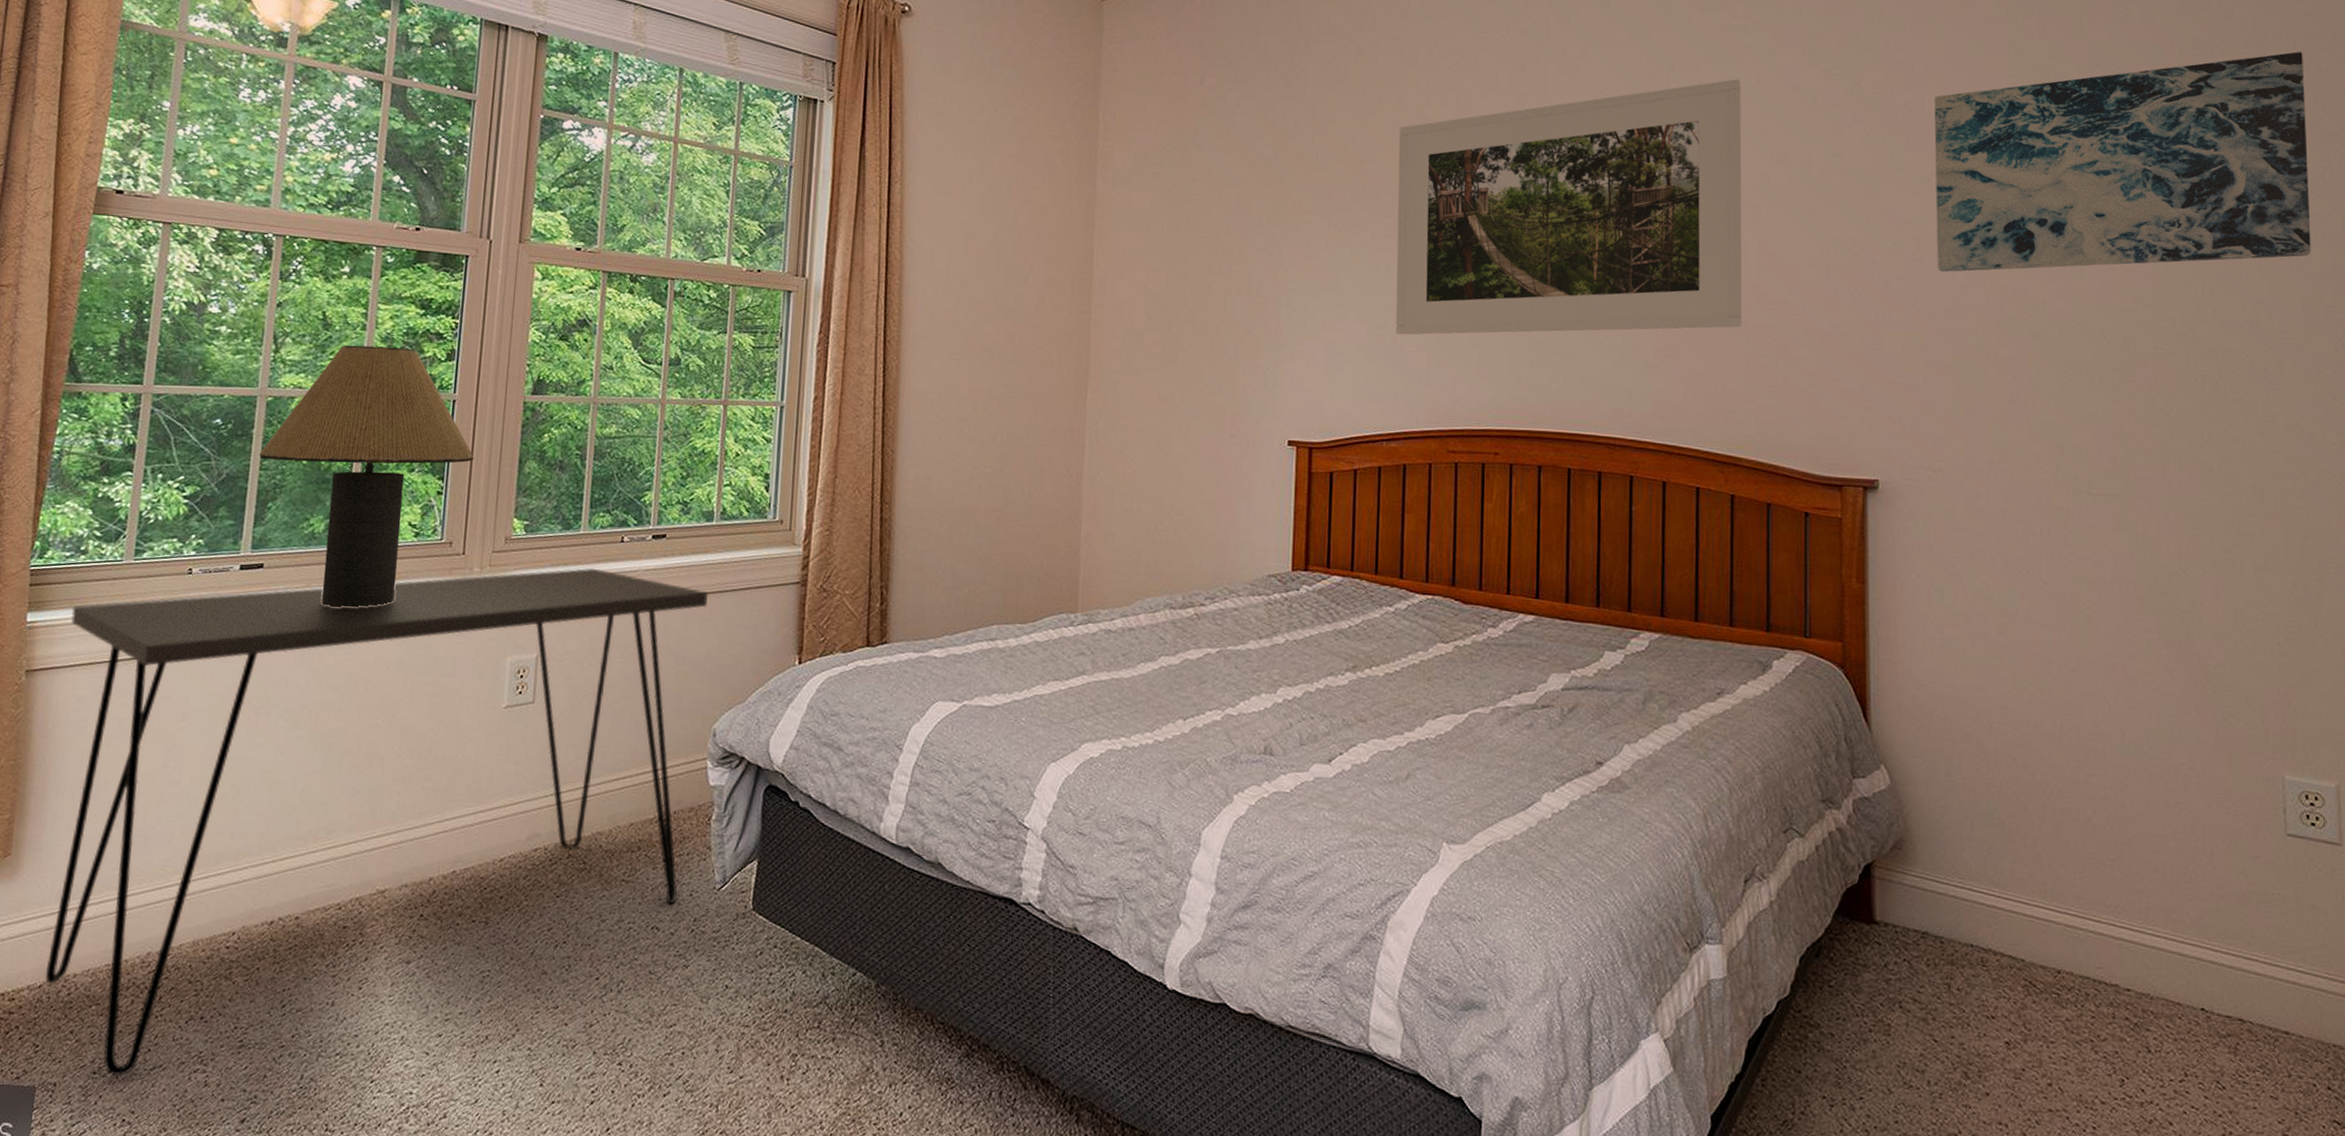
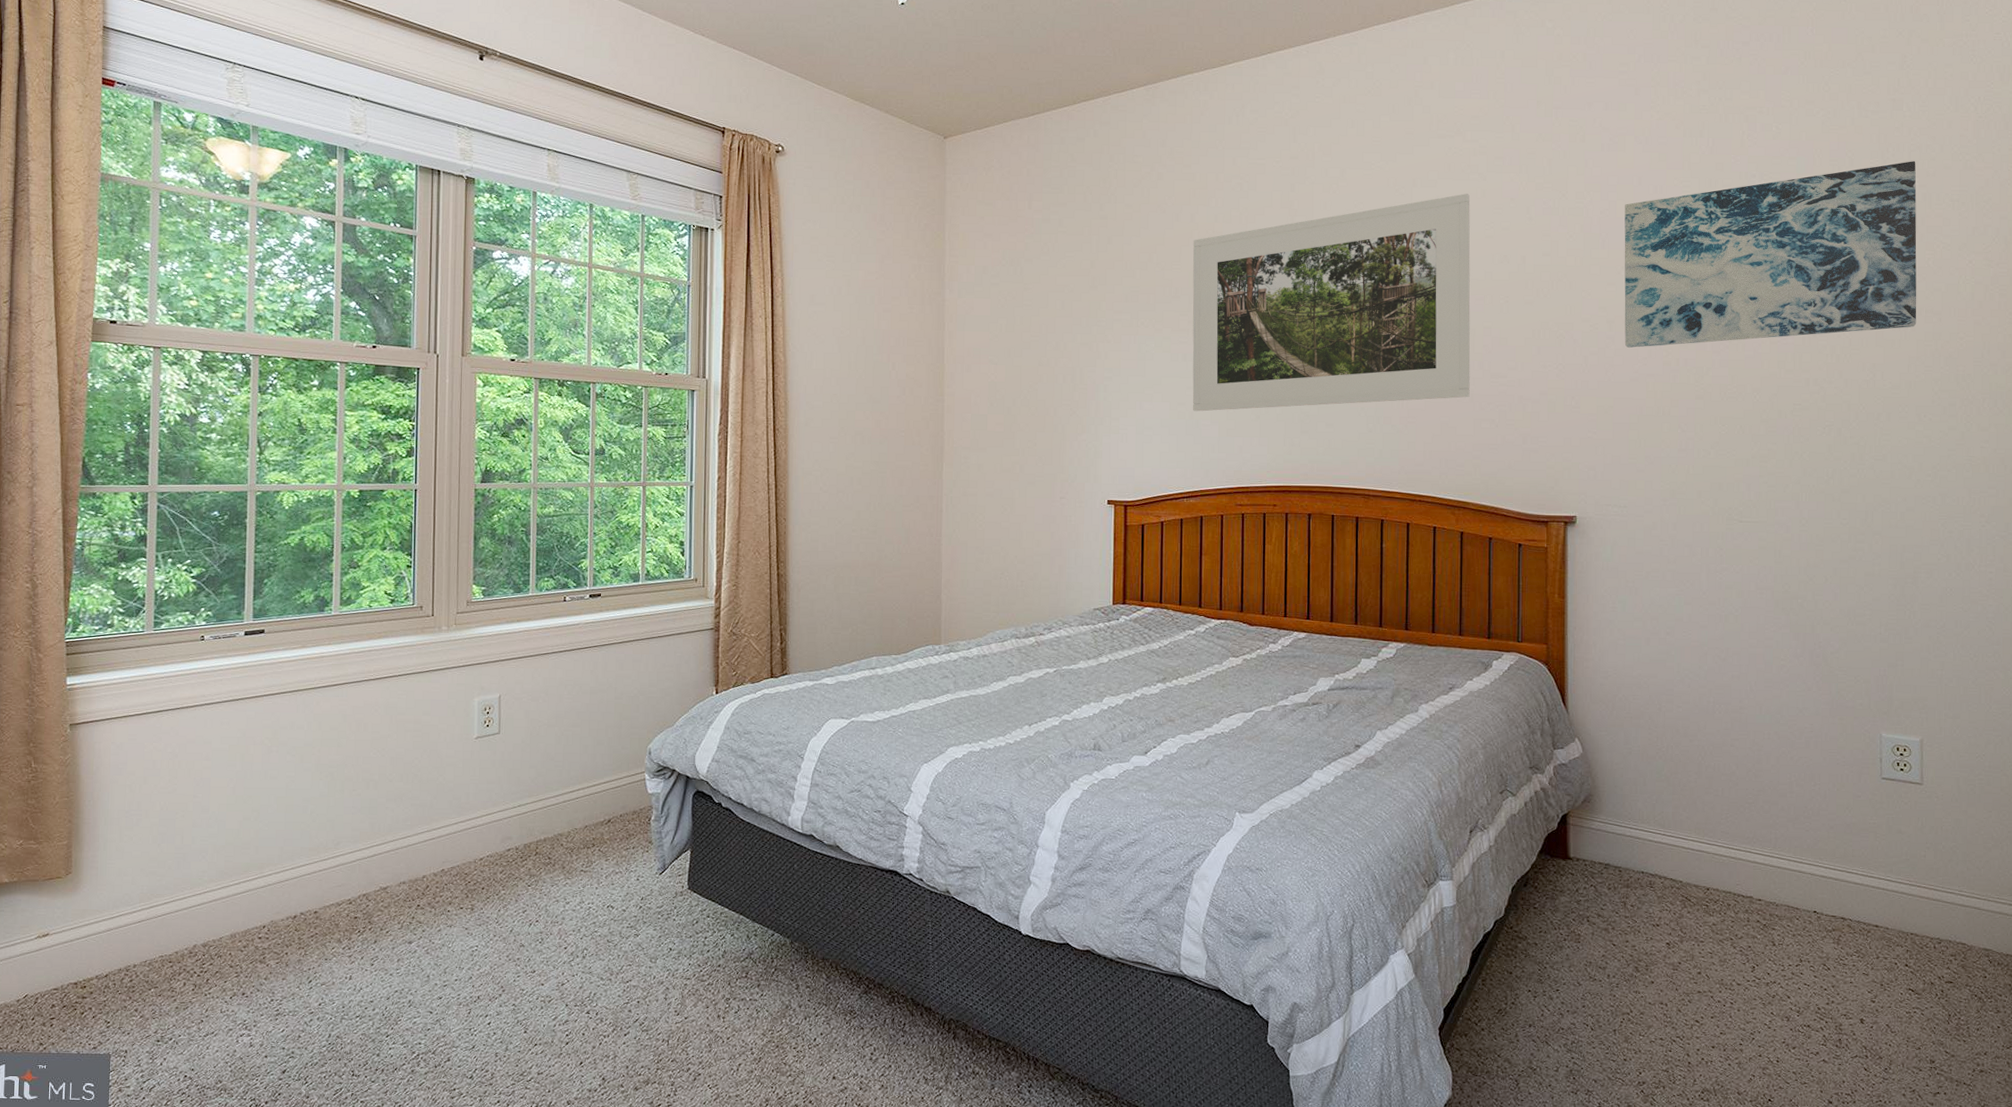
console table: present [45,568,708,1077] -> none [104,623,638,1043]
table lamp: present [259,345,474,608] -> none [253,446,436,663]

